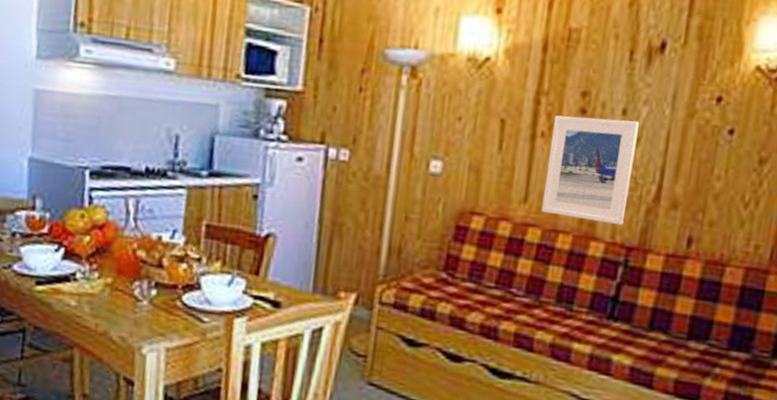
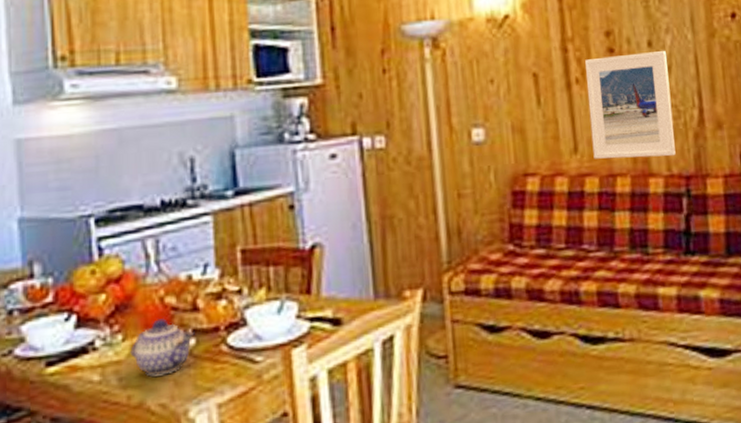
teapot: none [103,267,157,314] -> present [130,318,195,377]

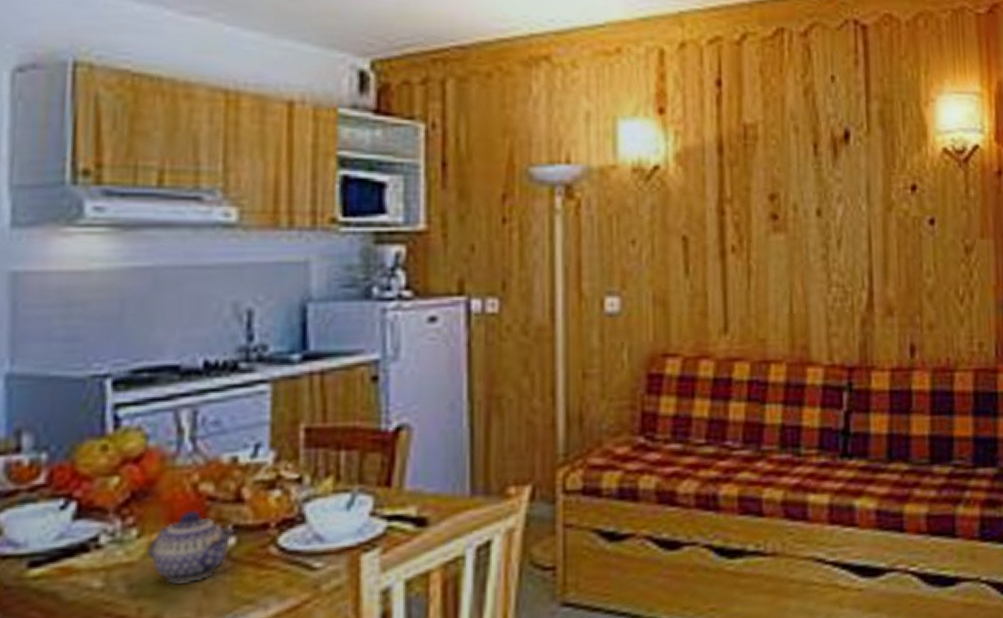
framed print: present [585,51,676,159] -> none [744,222,839,344]

